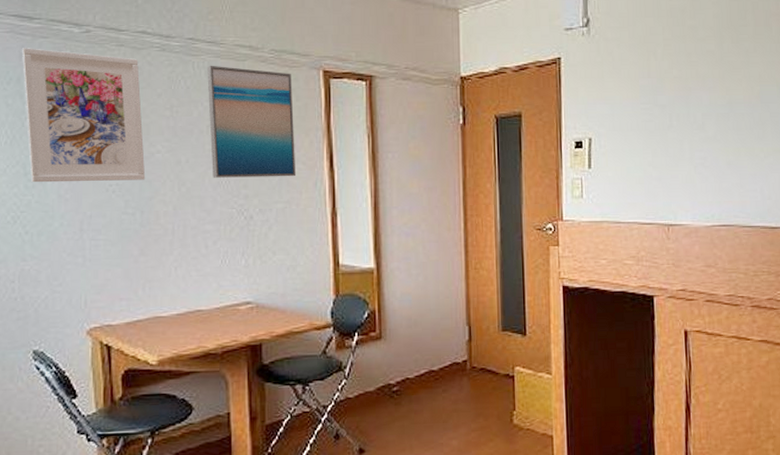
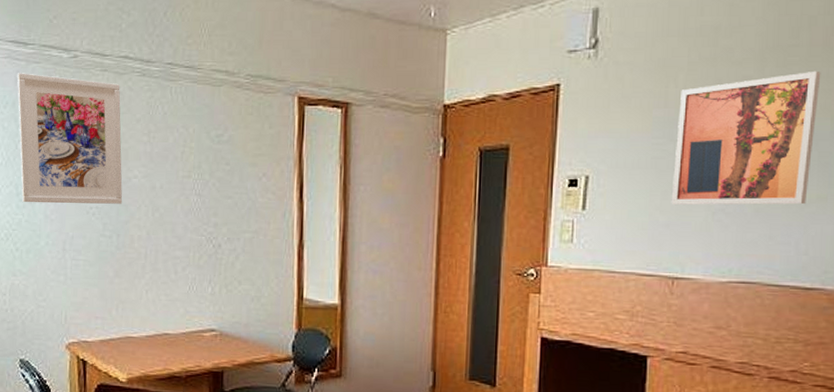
wall art: present [207,65,297,178] -> none [183,90,266,207]
wall art: none [660,46,766,161] -> present [671,70,821,205]

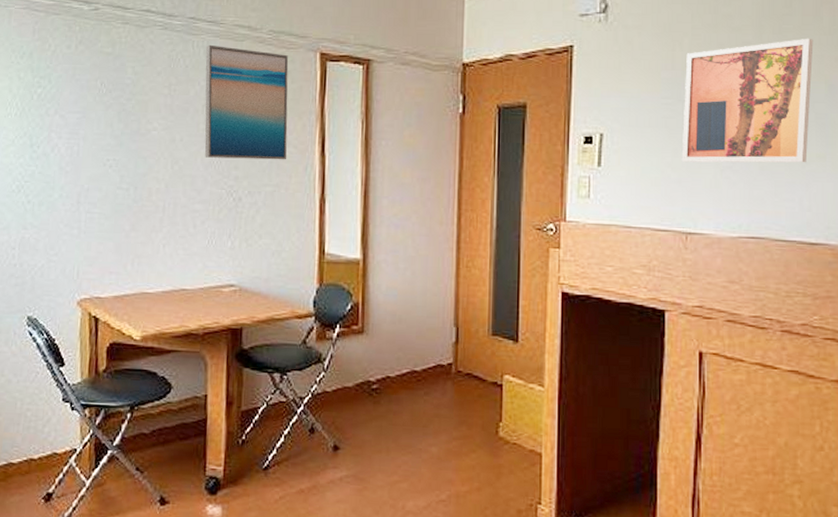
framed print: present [17,73,123,204] -> none [35,24,142,156]
wall art: none [183,90,266,207] -> present [204,44,289,160]

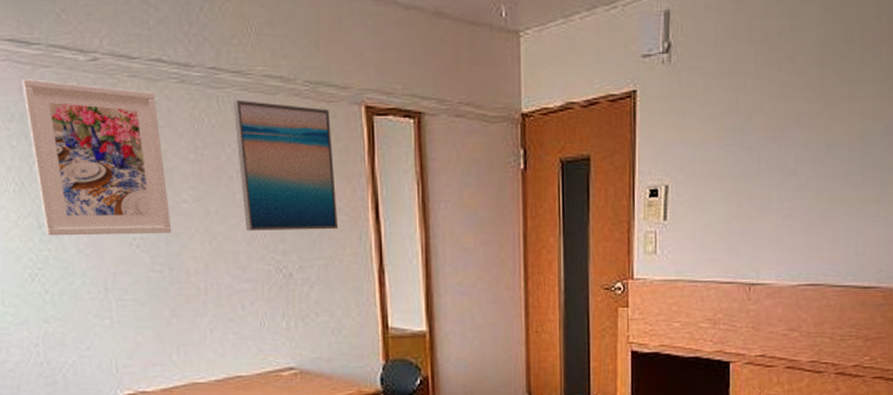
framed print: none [35,24,142,156] -> present [21,79,172,236]
wall art: present [681,38,814,163] -> none [745,76,872,211]

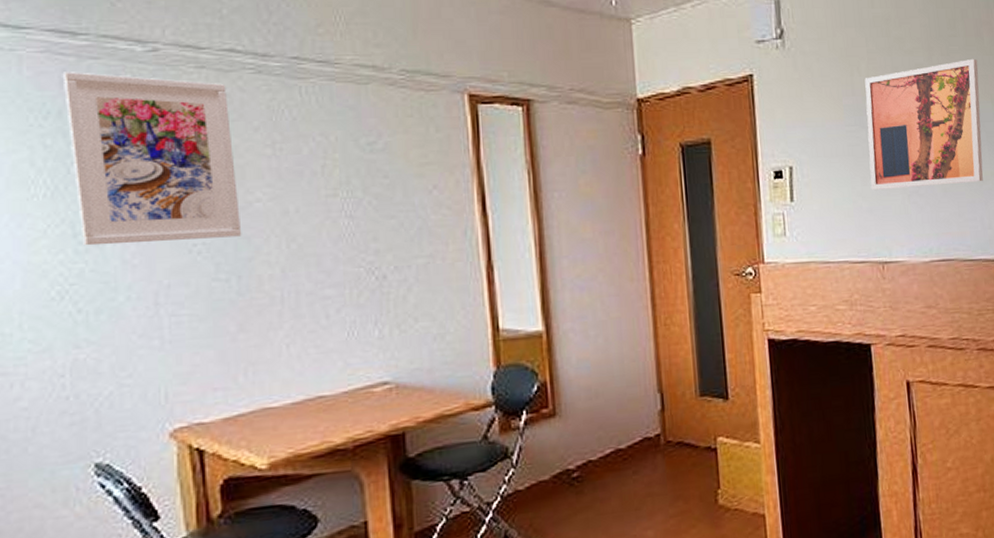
wall art: present [233,99,339,231] -> none [319,90,440,230]
wall art: none [745,76,872,211] -> present [864,58,983,190]

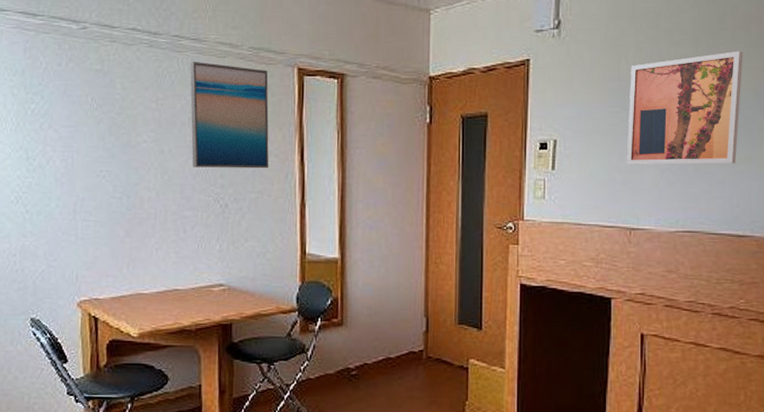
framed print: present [62,72,242,246] -> none [26,42,132,167]
wall art: none [319,90,440,230] -> present [190,61,269,169]

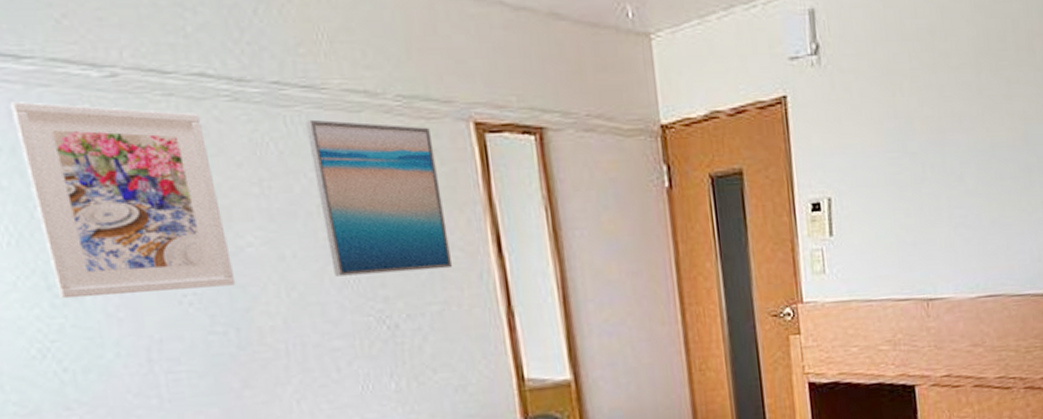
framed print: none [26,42,132,167] -> present [9,101,236,299]
wall art: present [626,50,743,165] -> none [908,75,1033,222]

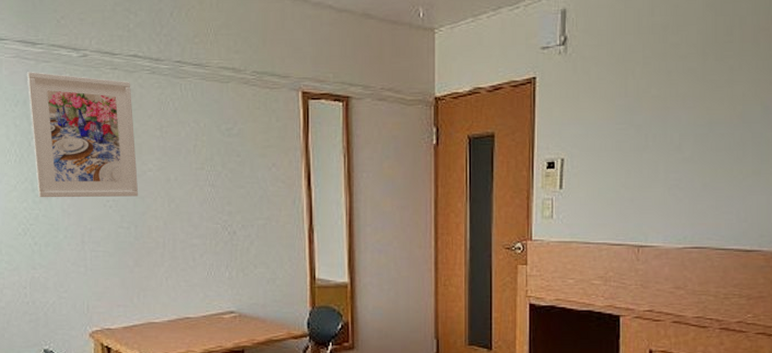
wall art: present [306,119,453,277] -> none [194,87,276,195]

